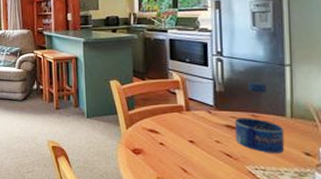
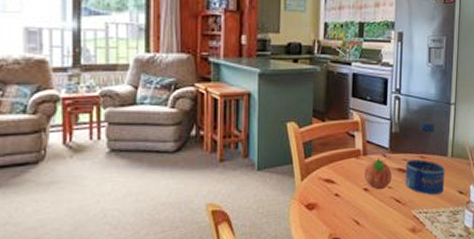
fruit: none [188,114,219,143] -> present [364,158,392,190]

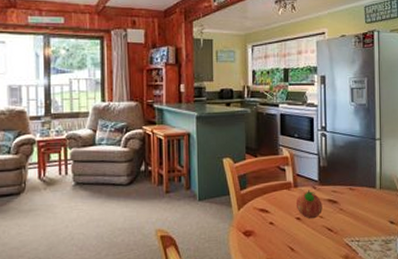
water bottle: present [405,121,445,196] -> none [335,156,375,226]

